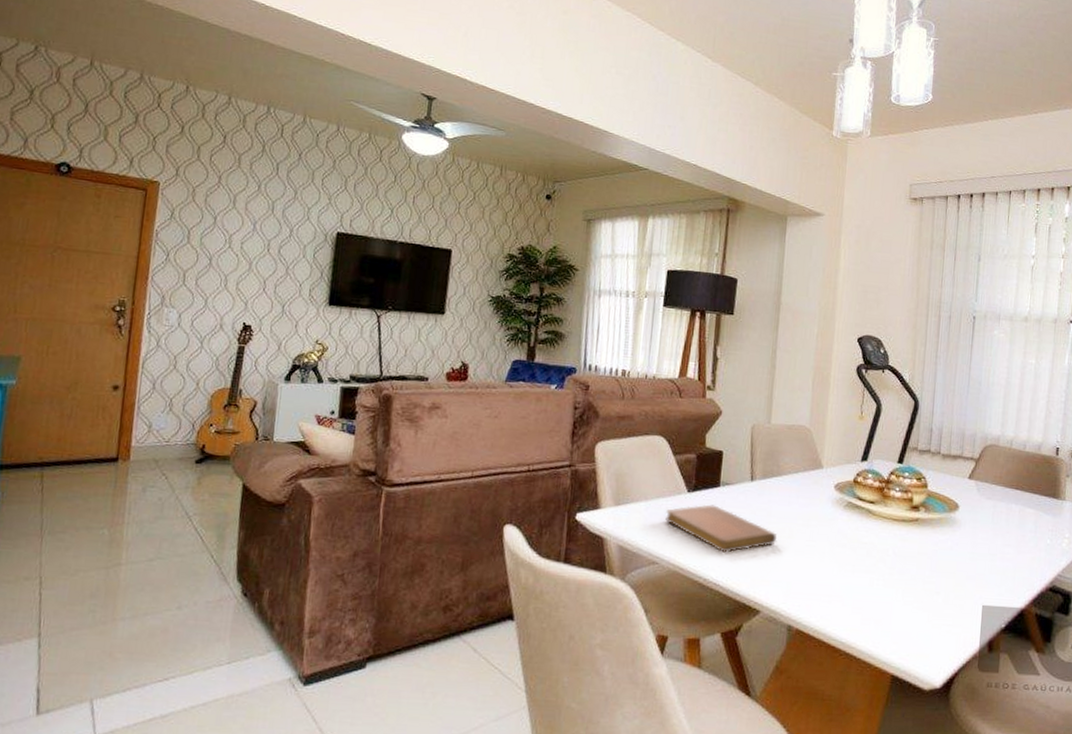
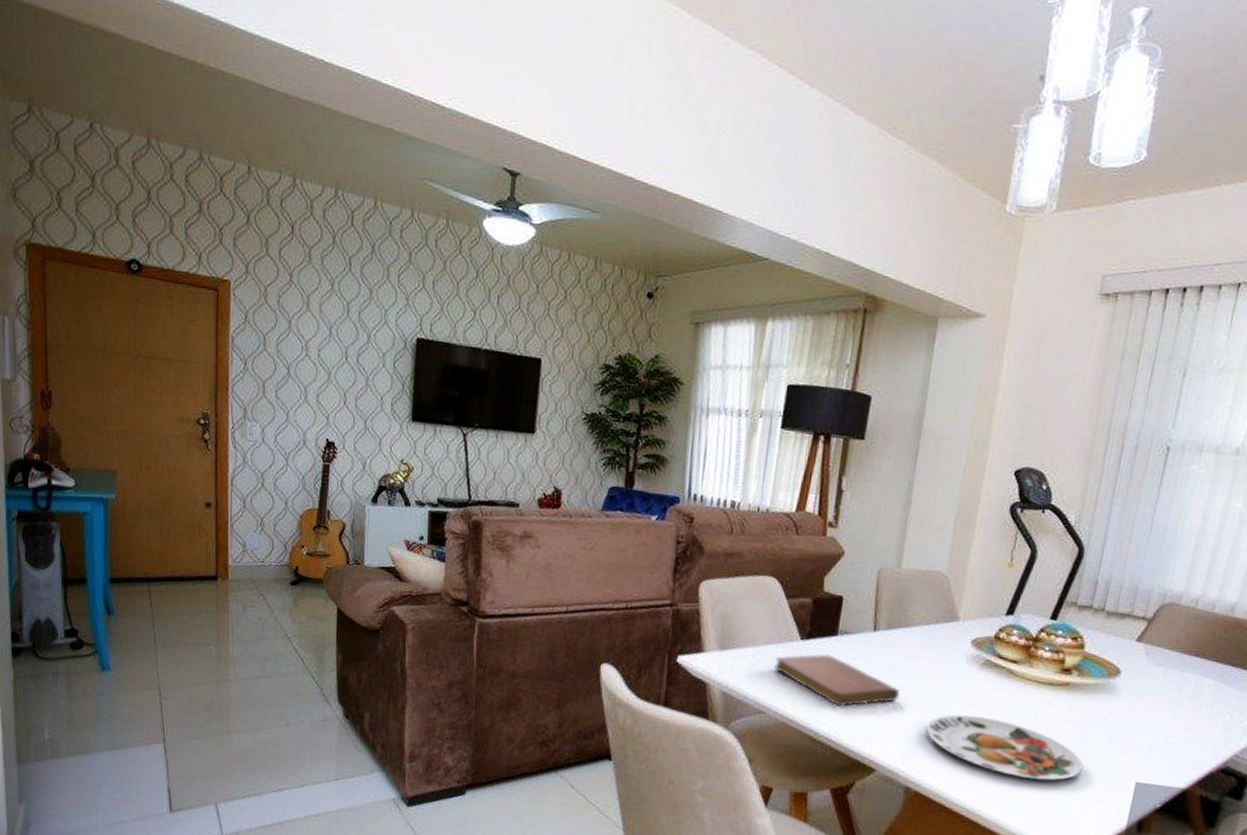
plate: none [802,553,938,610] -> present [926,715,1083,781]

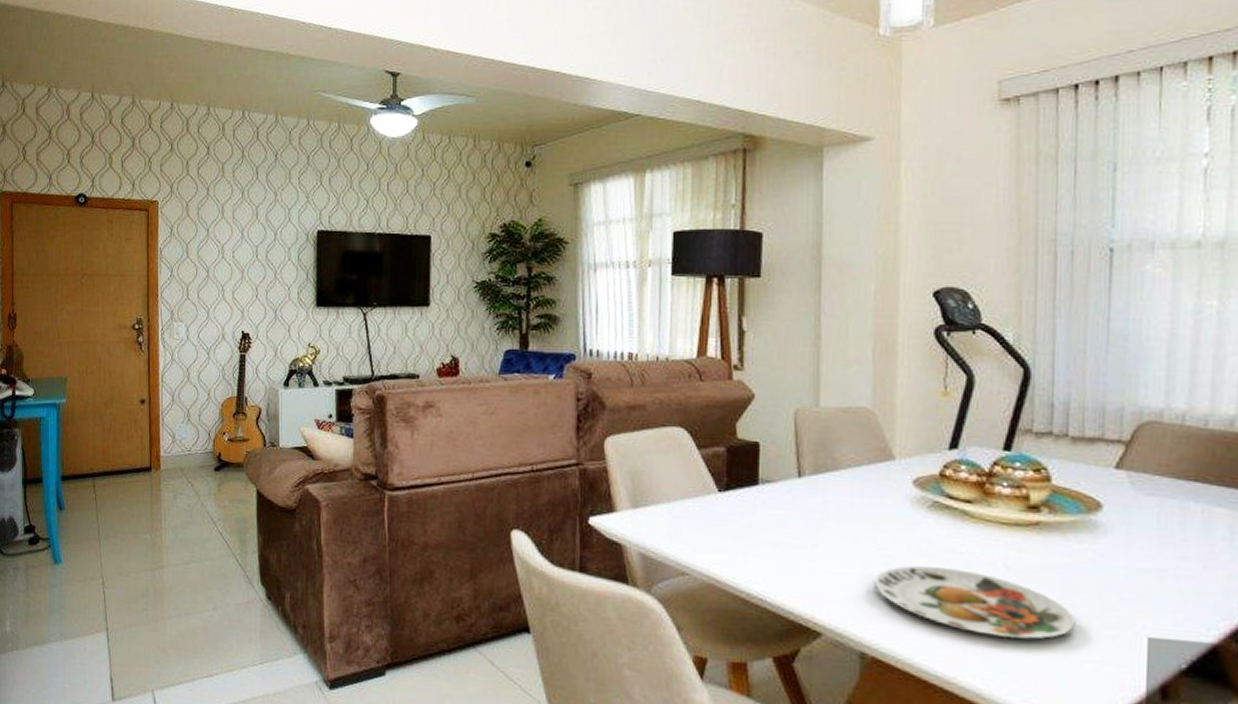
notebook: present [775,654,900,707] -> none [694,506,838,563]

